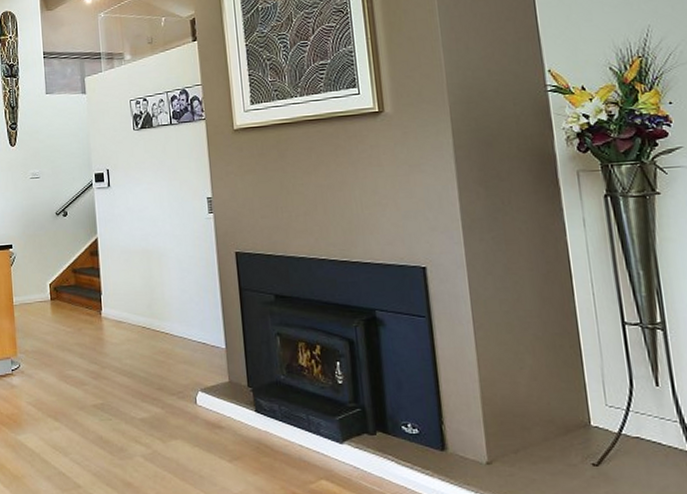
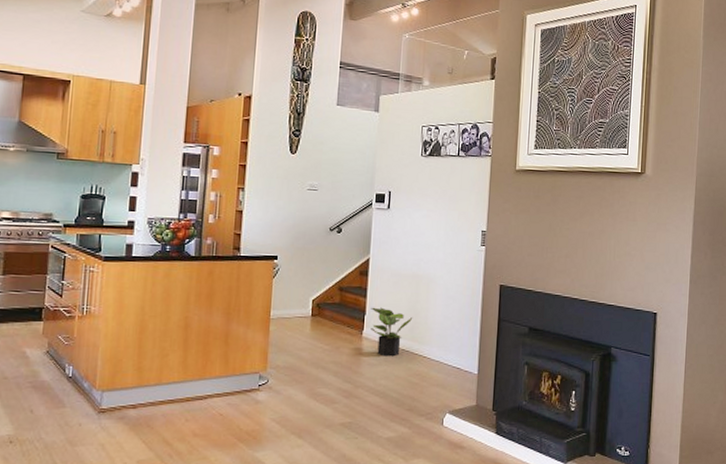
potted plant: none [106,286,149,336] -> present [371,307,413,357]

